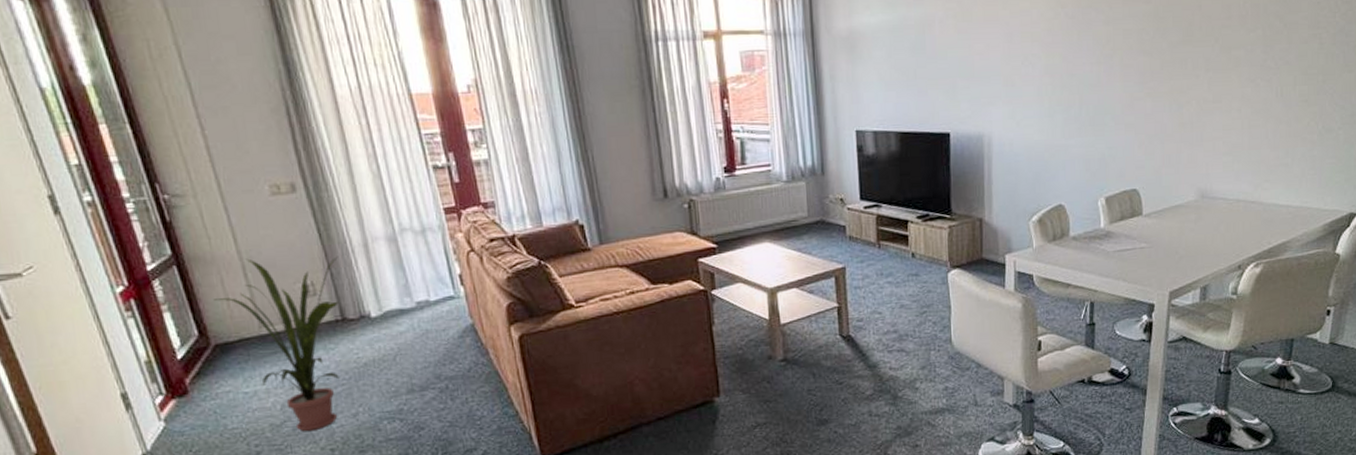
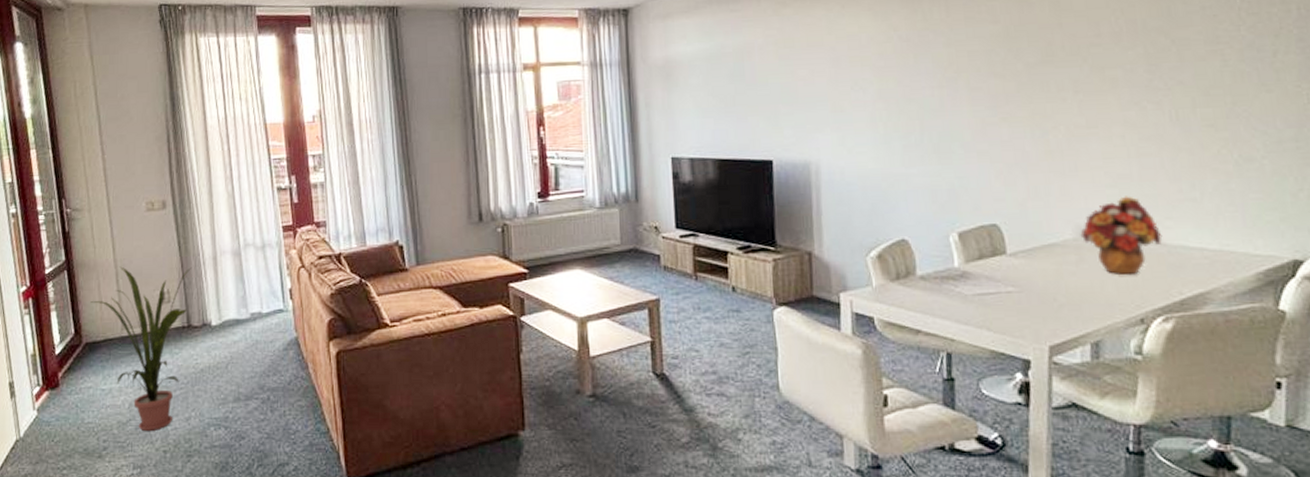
flower arrangement: none [1200,162,1261,231] -> present [1080,196,1163,276]

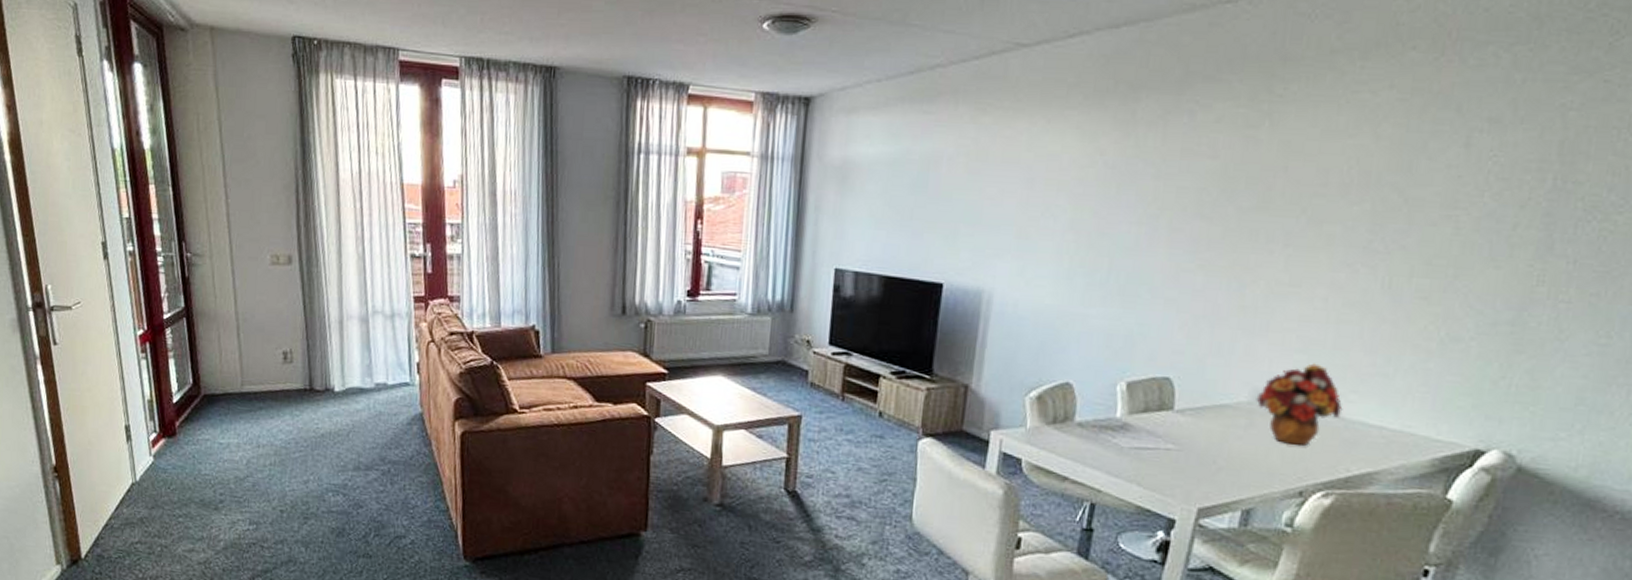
house plant: present [90,266,191,432] -> none [210,320,316,490]

